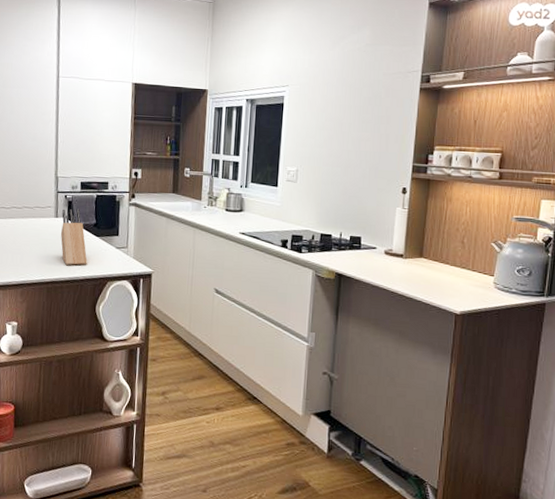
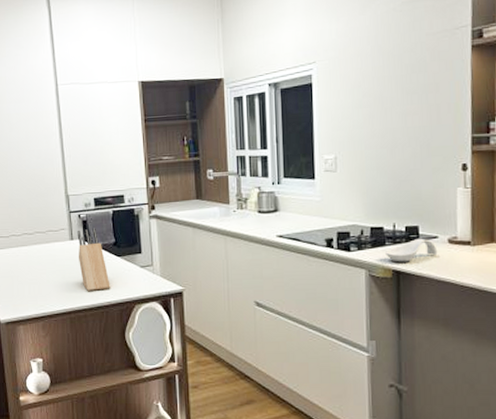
spoon rest: none [331,247,375,267] -> present [386,238,438,263]

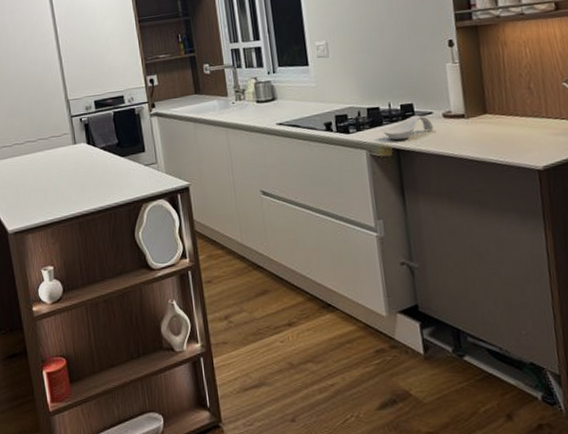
knife block: present [77,228,111,291] -> none [80,130,117,194]

